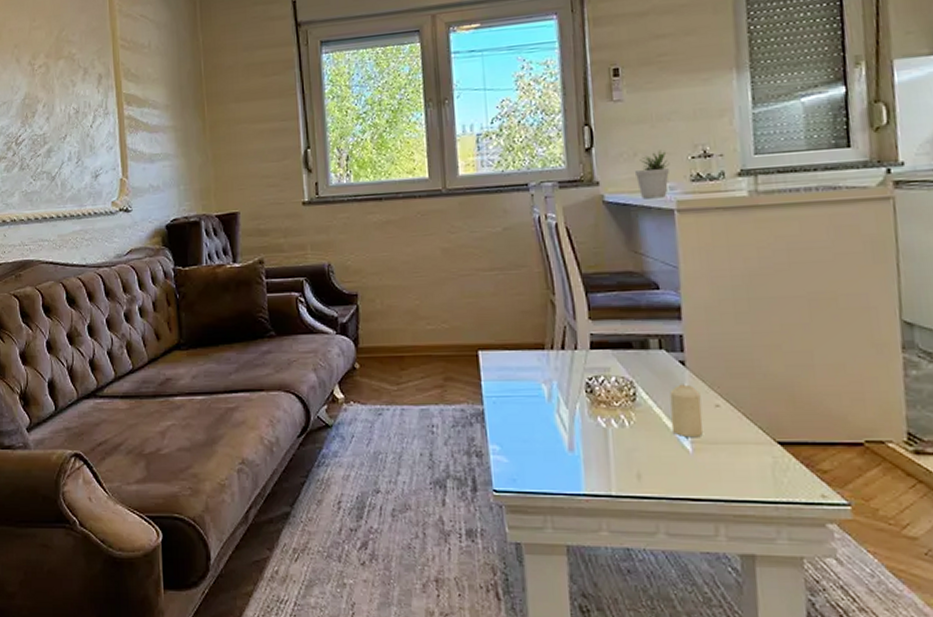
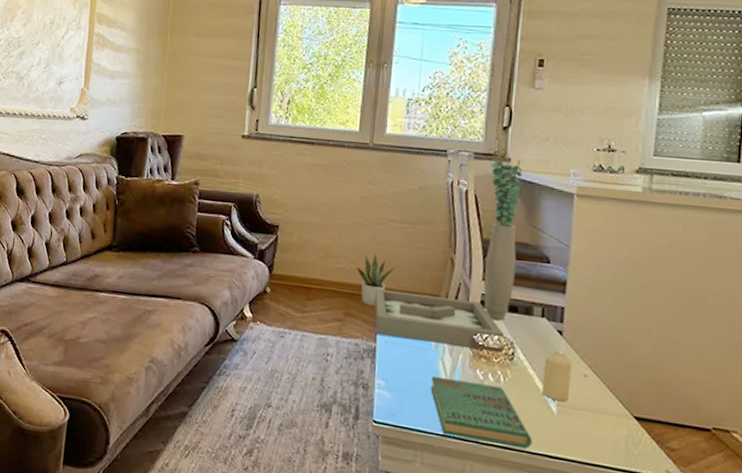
potted plant: none [449,308,492,366] -> present [356,253,395,307]
decorative tray: none [472,343,623,396] -> present [373,288,505,353]
book: none [550,432,670,494] -> present [431,377,532,448]
vase: none [578,180,624,361] -> present [483,154,522,321]
potted plant: present [636,150,670,199] -> none [544,138,577,182]

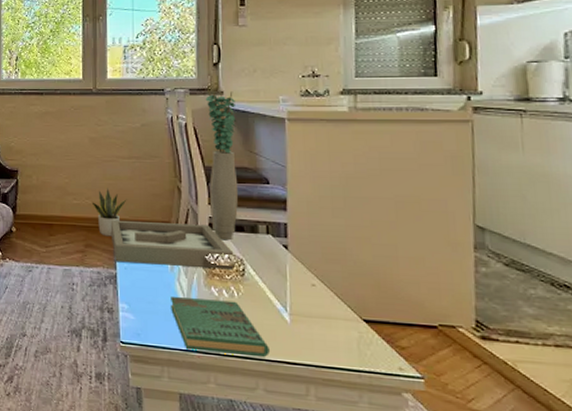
candle: present [541,351,572,402] -> none [273,264,301,311]

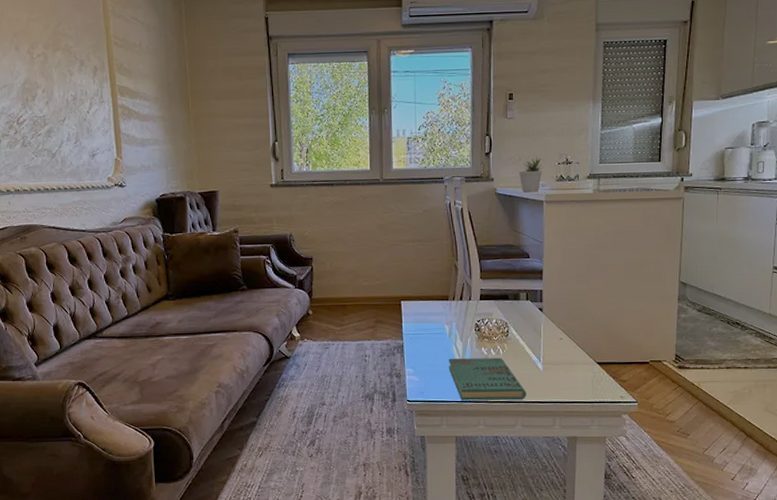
potted plant: present [91,188,127,237] -> none [380,269,412,312]
decorative tray: present [110,219,234,270] -> none [397,296,500,334]
vase: present [205,89,239,241] -> none [478,176,505,308]
potted plant: none [254,68,283,108] -> present [519,157,543,193]

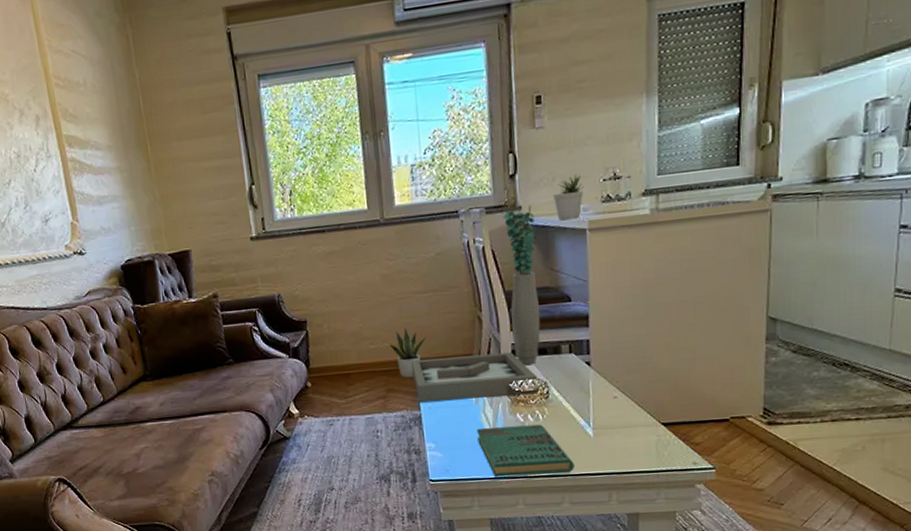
potted plant: none [380,269,412,312] -> present [389,327,427,379]
decorative tray: none [397,296,500,334] -> present [410,352,539,403]
vase: none [478,176,505,308] -> present [502,205,541,366]

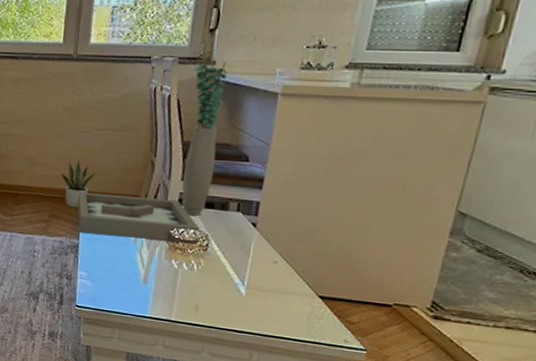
book: present [477,424,574,478] -> none [129,267,220,325]
potted plant: present [554,174,584,221] -> none [250,37,285,82]

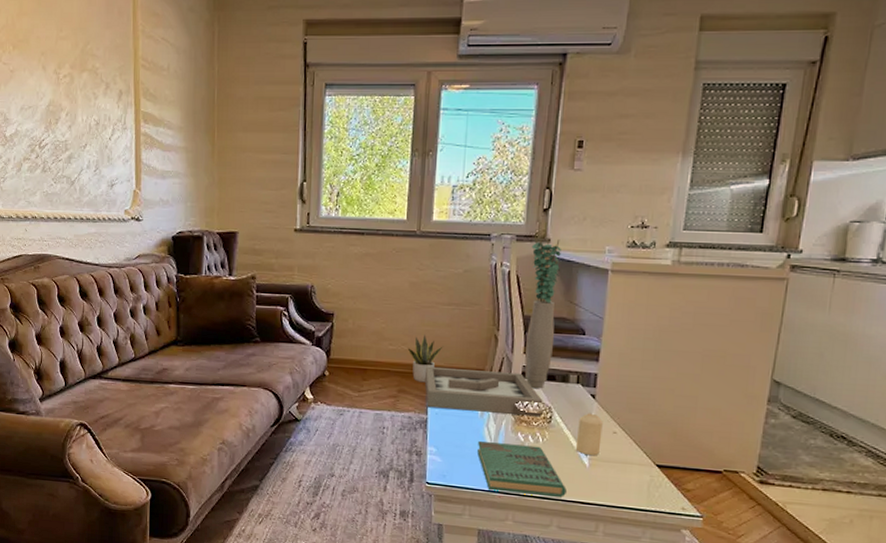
book: none [129,267,220,325] -> present [477,441,566,497]
candle: none [232,241,263,285] -> present [575,413,603,456]

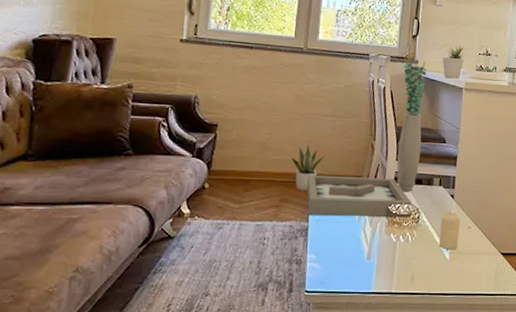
book: present [477,441,566,497] -> none [354,245,432,292]
potted plant: none [582,217,612,259] -> present [442,45,465,79]

